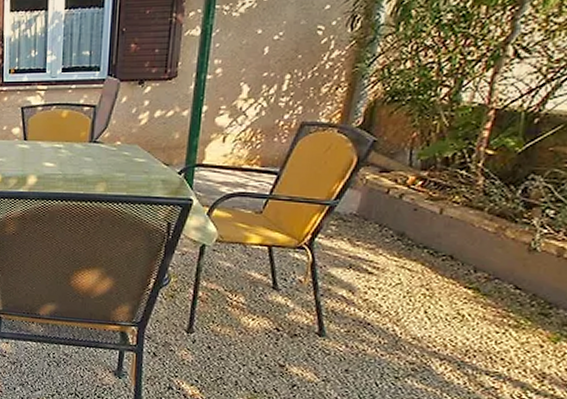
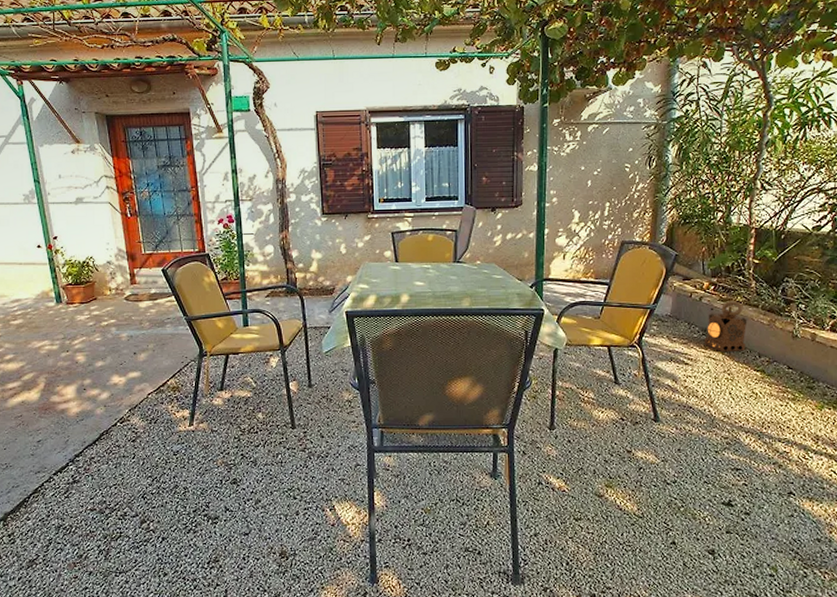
lantern: none [399,201,465,263] -> present [705,301,747,351]

